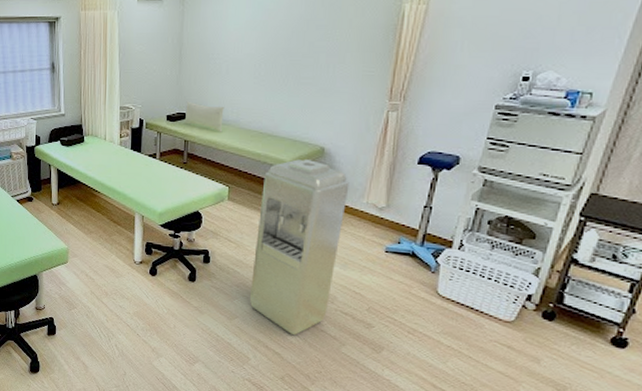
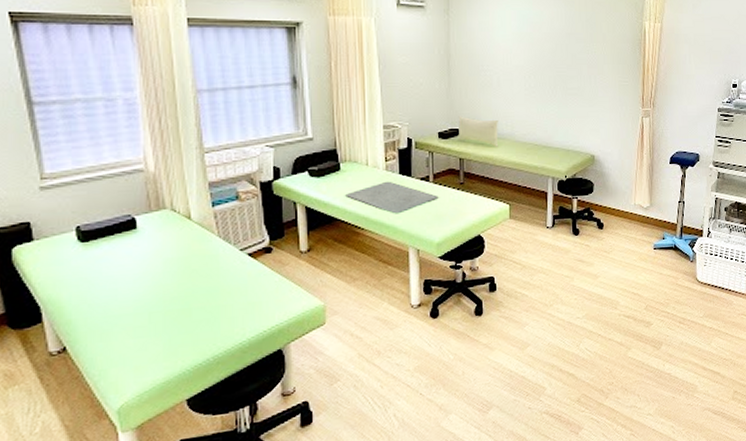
bath mat: none [87,154,163,184] -> present [345,181,439,214]
water dispenser: present [250,159,350,336] -> none [540,168,619,352]

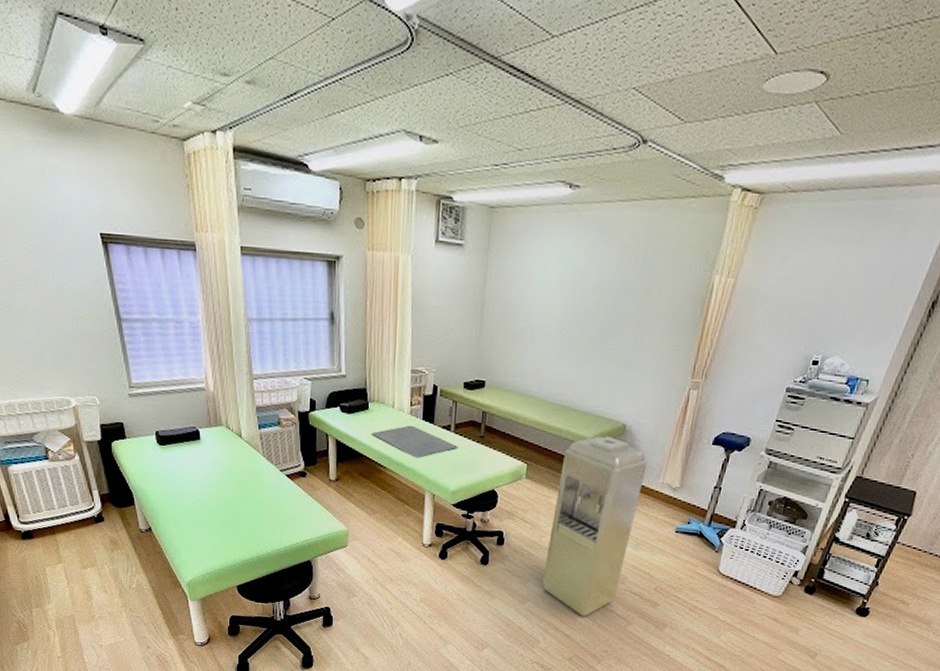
pillow: present [457,116,499,147] -> none [483,367,527,404]
water dispenser: none [540,168,619,352] -> present [543,436,648,617]

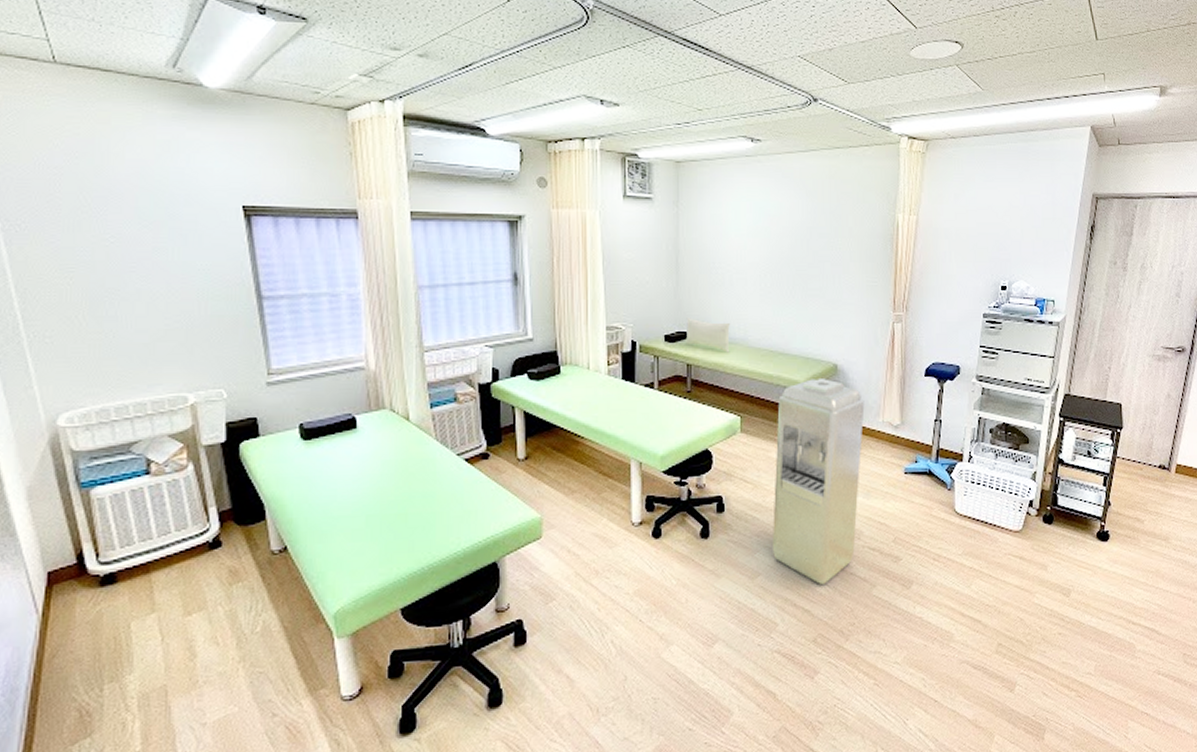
bath mat: present [372,425,458,458] -> none [565,386,664,423]
pillow: none [483,367,527,404] -> present [685,318,730,353]

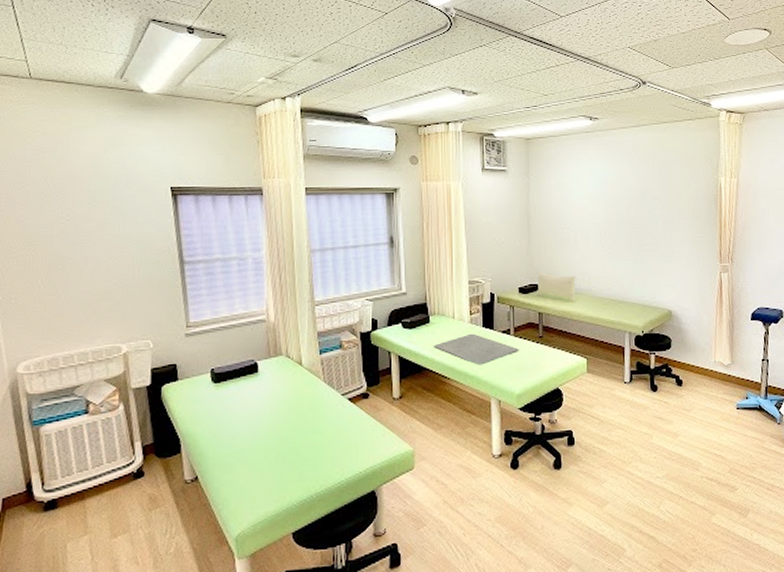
bath mat: none [565,386,664,423] -> present [434,333,519,365]
water dispenser: present [773,379,865,586] -> none [618,324,698,514]

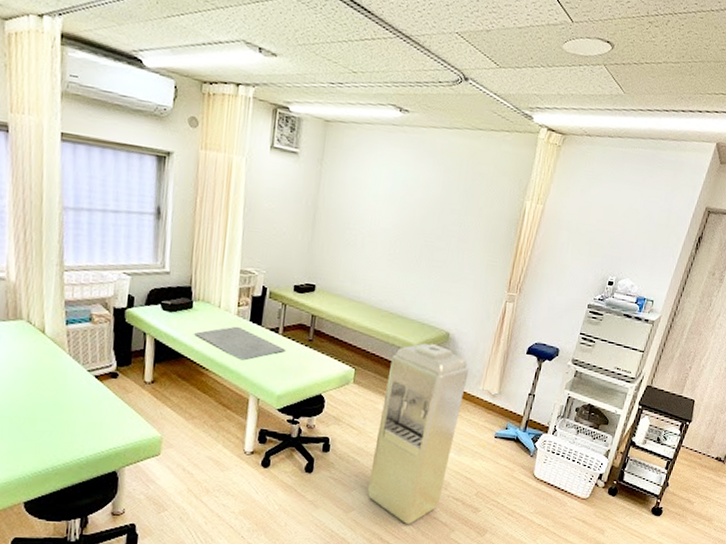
pillow: present [537,272,576,302] -> none [312,272,356,310]
water dispenser: none [618,324,698,514] -> present [368,343,469,525]

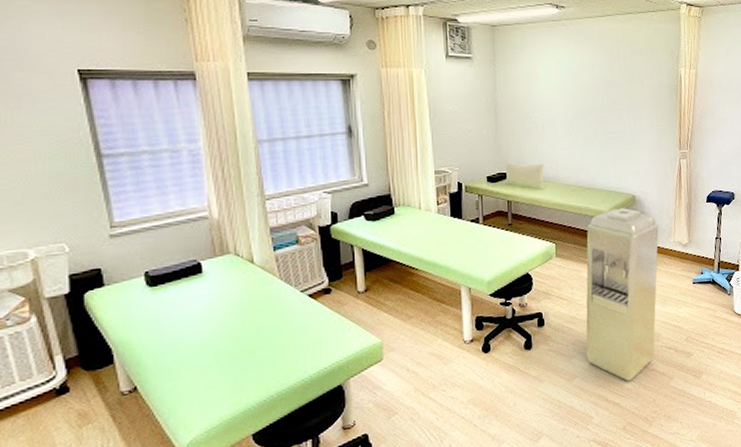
bath mat: present [194,326,286,361] -> none [400,223,488,255]
pillow: none [312,272,356,310] -> present [505,160,545,190]

